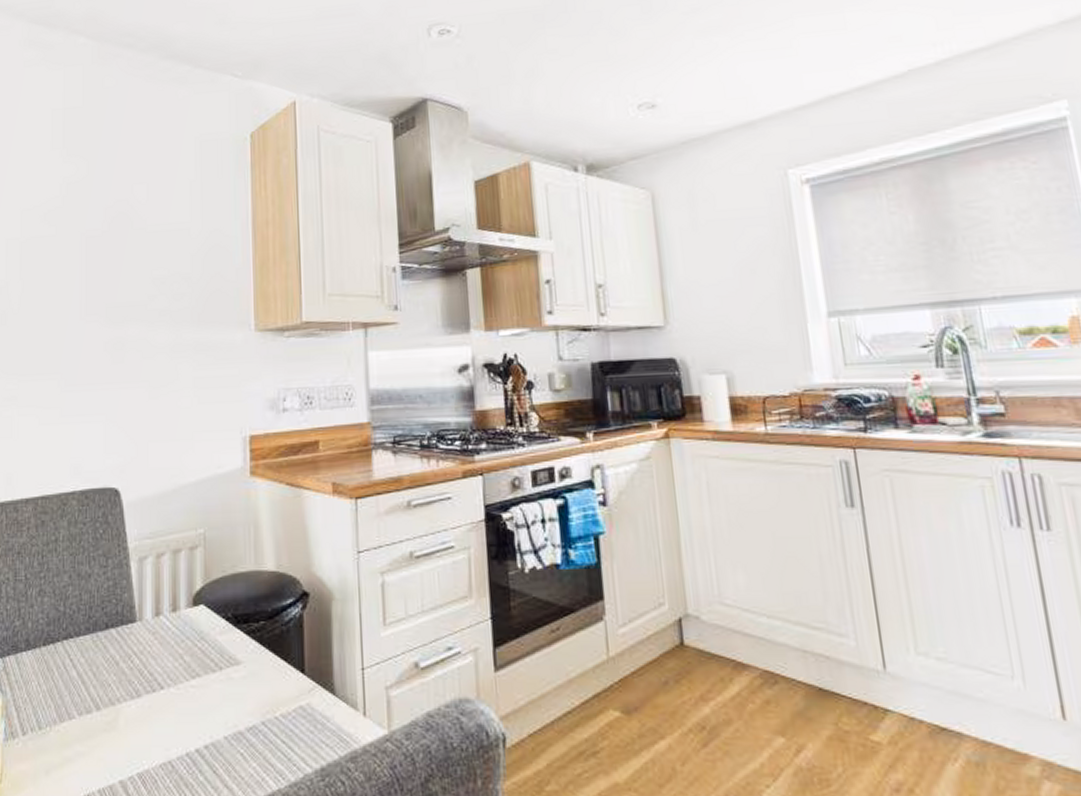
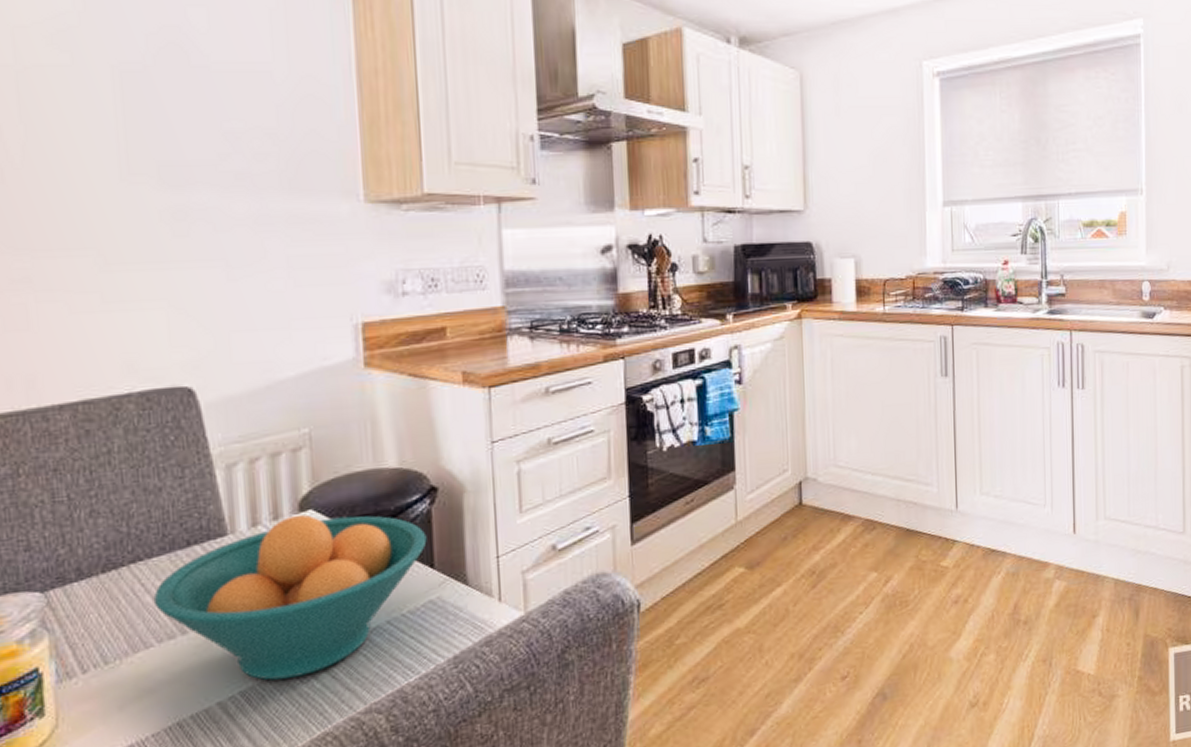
fruit bowl: none [78,610,299,766] -> present [153,515,427,681]

